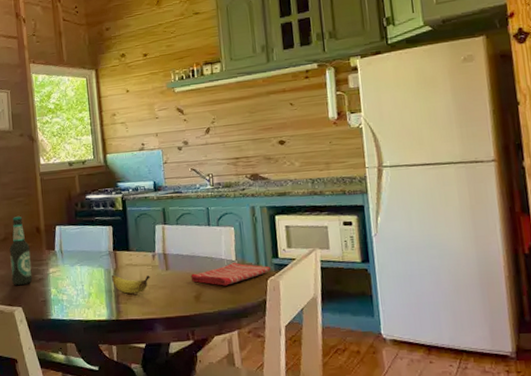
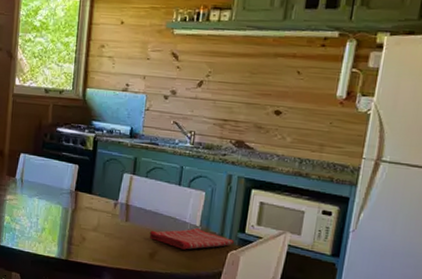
banana: present [112,275,150,294] -> none [68,215,108,239]

